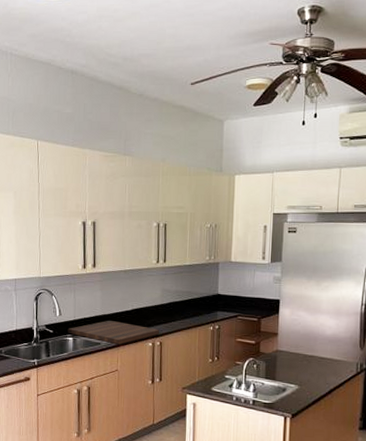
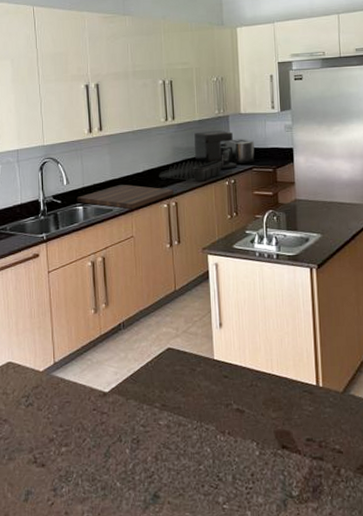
dish rack: none [146,304,209,325] -> present [159,160,222,183]
coffee maker: none [182,276,223,316] -> present [194,130,238,170]
toaster: none [212,286,243,312] -> present [224,139,255,165]

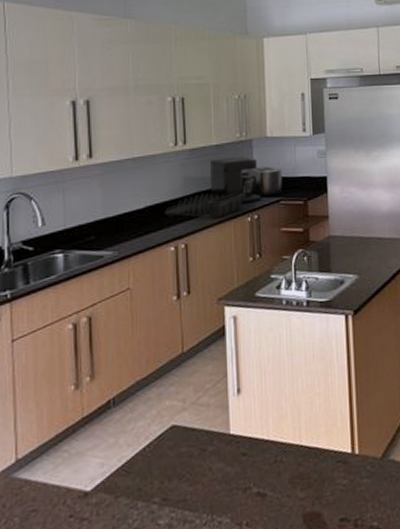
cutting board: present [76,184,174,209] -> none [55,223,183,255]

